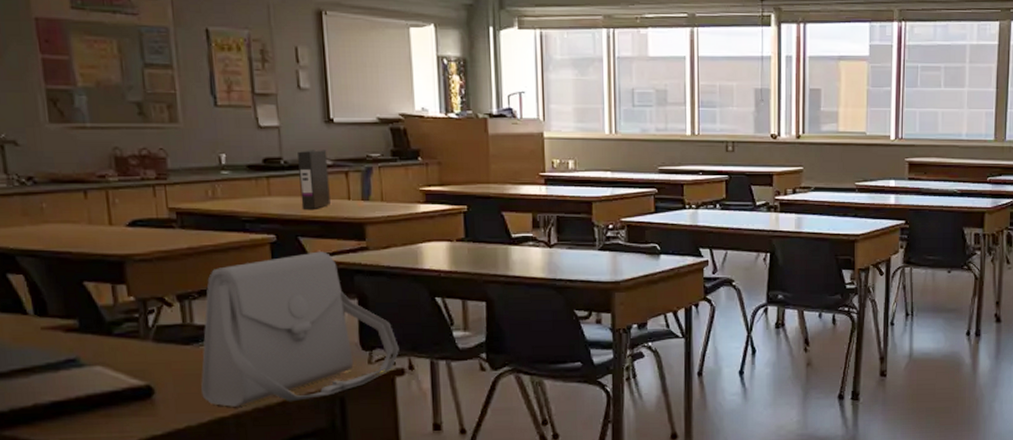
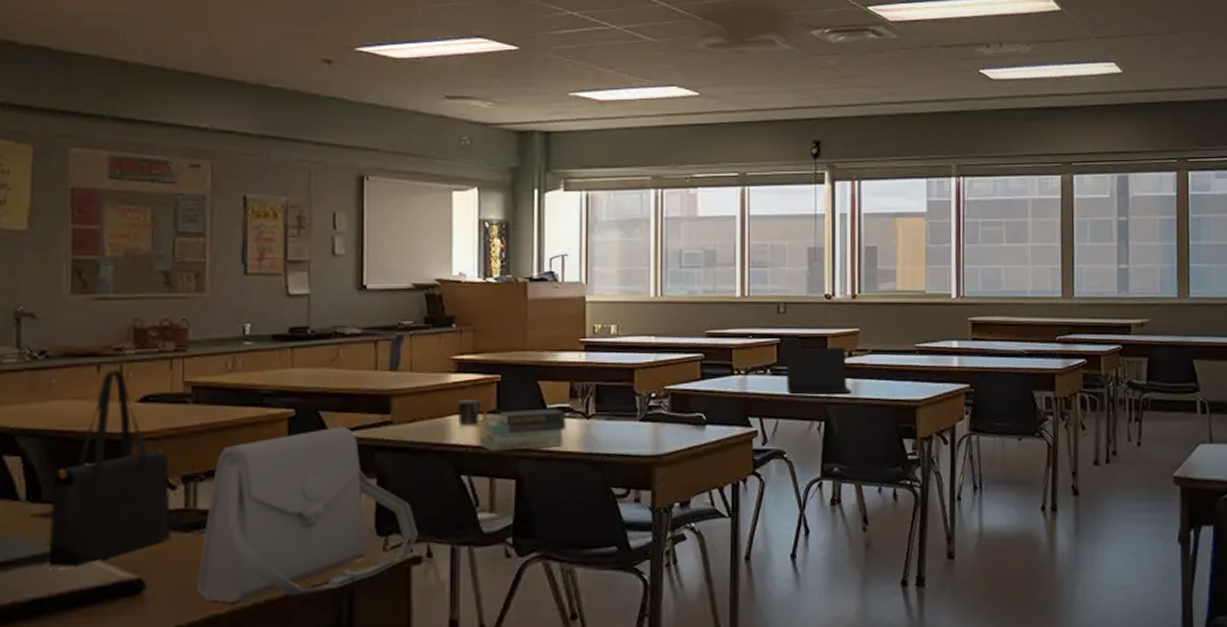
tote bag: none [56,195,173,376] -> present [47,369,172,569]
binder: present [298,150,330,209] -> none [325,318,357,381]
mug: none [427,228,456,255] -> present [457,399,487,429]
books: none [450,238,531,276] -> present [479,409,567,451]
laptop: none [734,184,796,228] -> present [786,347,852,395]

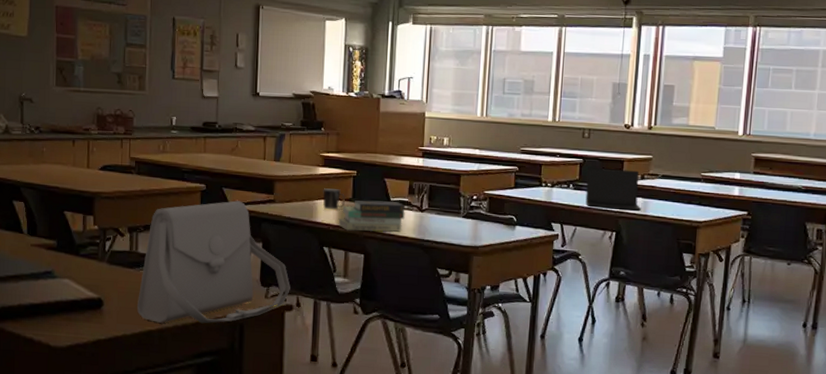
tote bag: present [47,369,172,569] -> none [41,144,121,286]

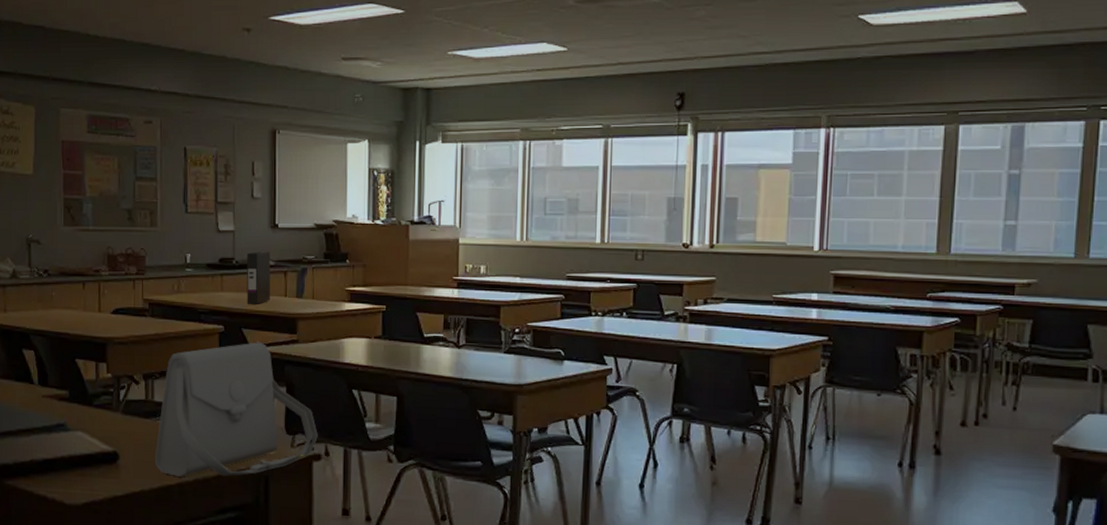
binder: none [228,117,252,166] -> present [246,251,271,304]
mug: present [322,188,345,212] -> none [350,325,374,351]
books: present [338,200,405,232] -> none [367,337,440,372]
laptop: present [585,168,642,211] -> none [641,293,706,339]

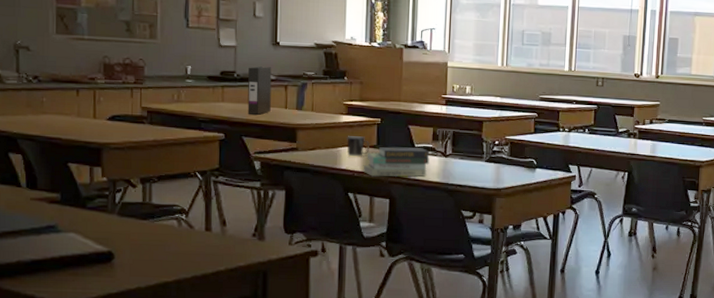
shoulder bag: present [155,342,318,478] -> none [152,149,315,275]
mug: none [350,325,374,351] -> present [347,136,369,158]
books: none [367,337,440,372] -> present [363,147,430,177]

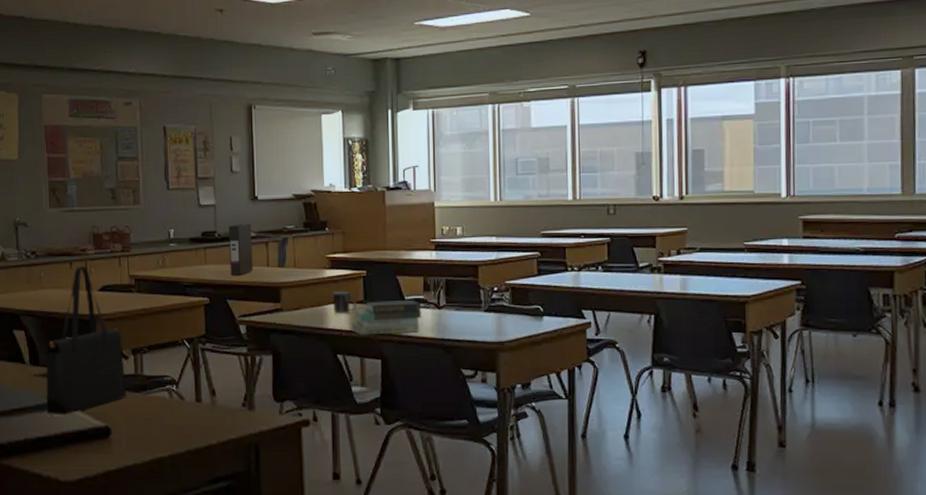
tote bag: none [43,94,133,240] -> present [45,265,127,416]

